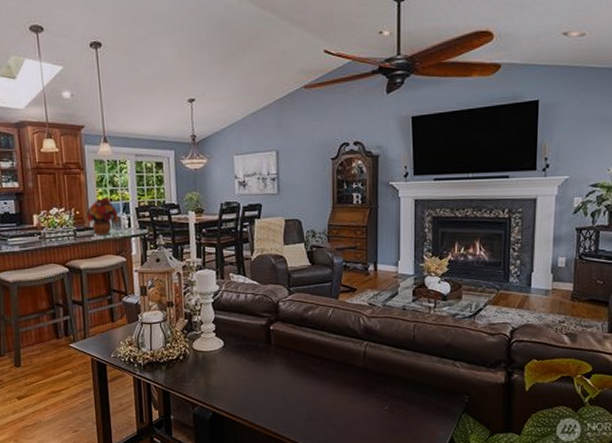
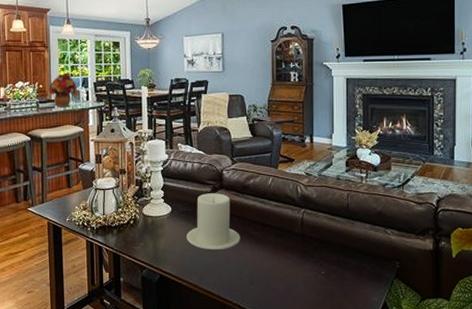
candle: none [240,326,298,385] -> present [186,193,241,249]

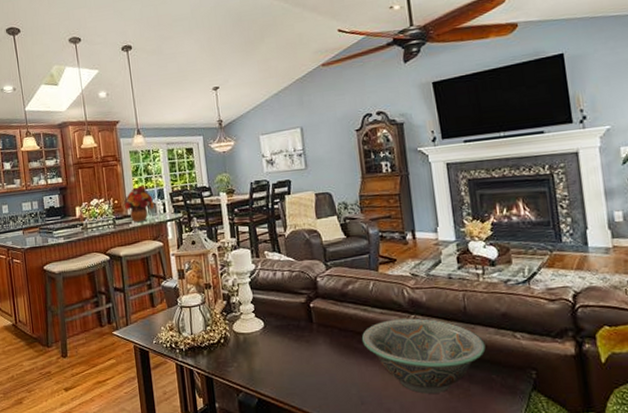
candle: present [186,193,241,249] -> none [283,303,345,367]
decorative bowl: none [257,212,361,277] -> present [361,318,486,394]

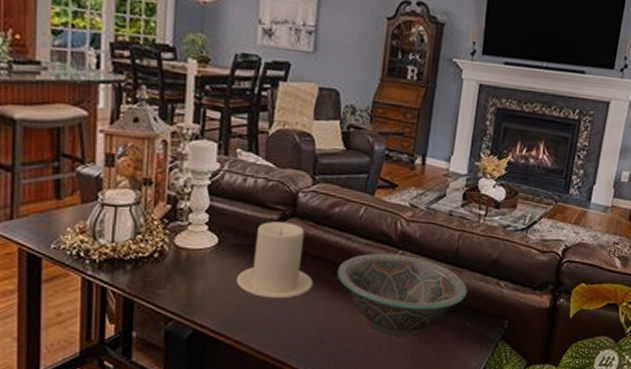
flower arrangement: present [123,185,155,223] -> none [30,20,83,75]
candle: none [283,303,345,367] -> present [236,221,313,298]

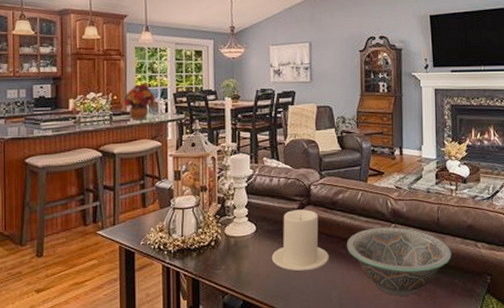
flower arrangement: none [30,20,83,75] -> present [123,83,156,120]

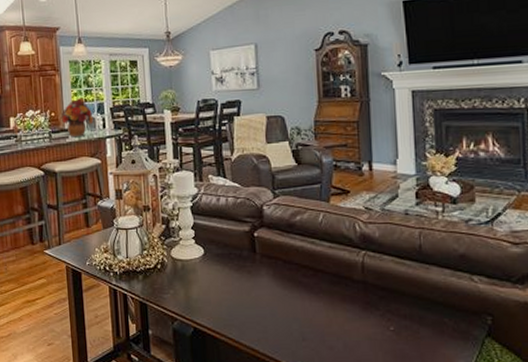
candle: present [271,209,329,271] -> none [222,232,288,299]
decorative bowl: present [346,227,452,296] -> none [307,254,439,334]

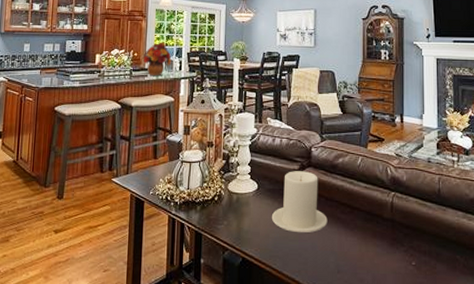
candle: none [222,232,288,299] -> present [271,171,328,233]

